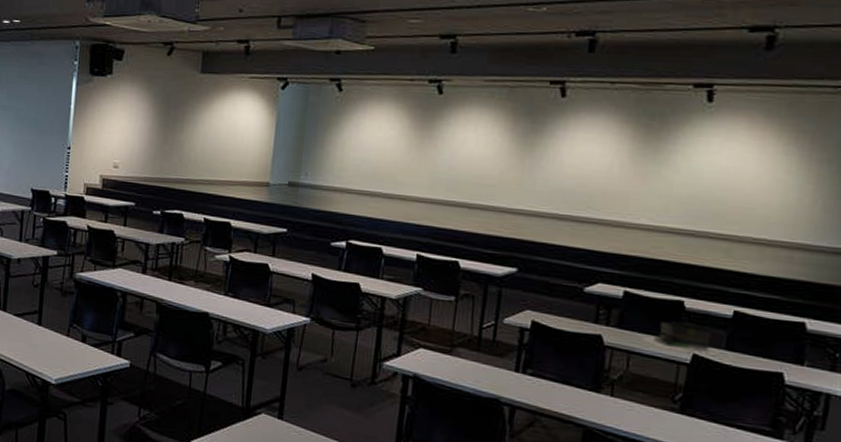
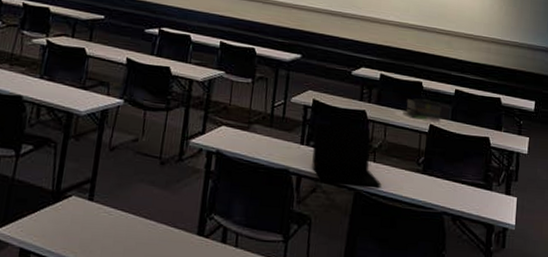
laptop: none [529,348,621,426] -> present [312,123,382,188]

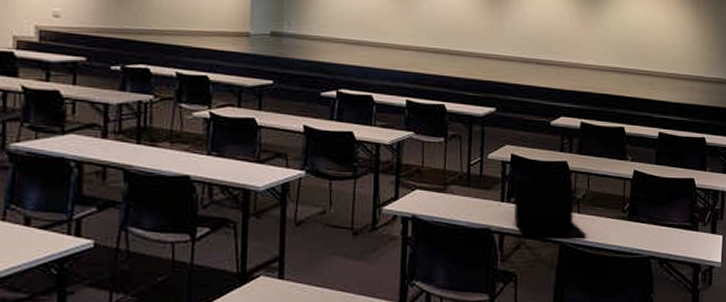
books: present [403,98,442,123] -> none [606,144,646,169]

